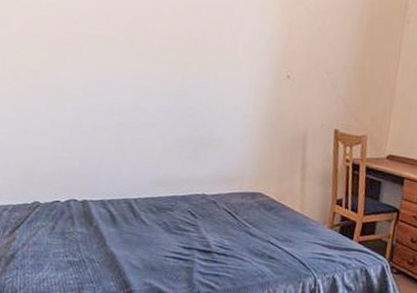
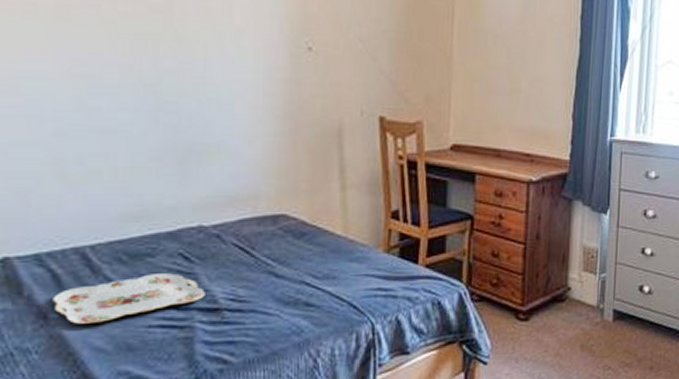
serving tray: none [110,222,203,250] -> present [53,273,205,324]

